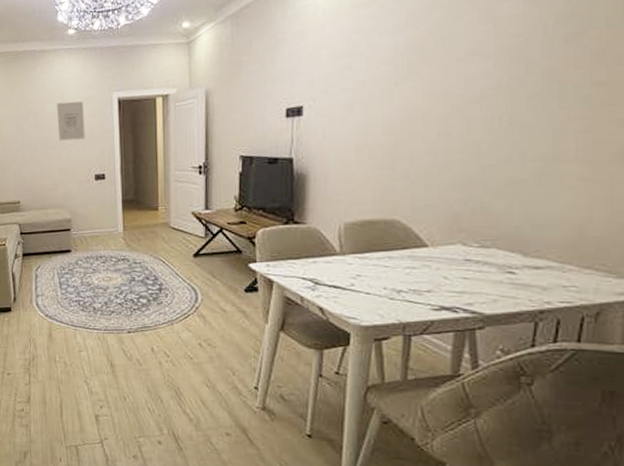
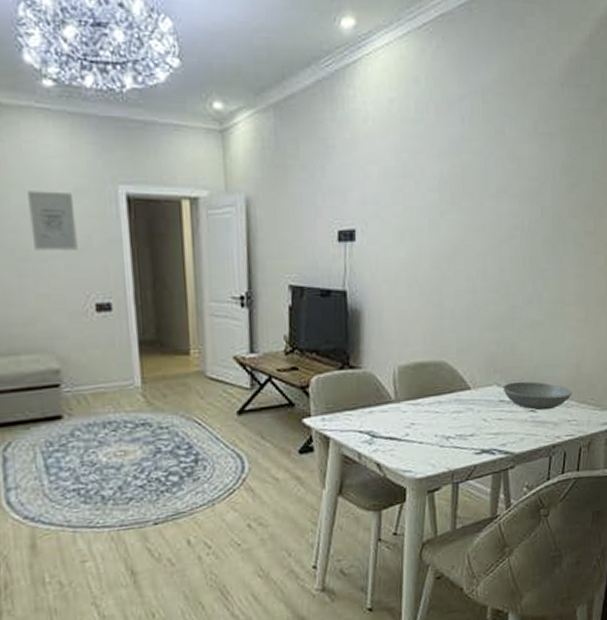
bowl: none [469,241,570,273] -> present [502,381,572,411]

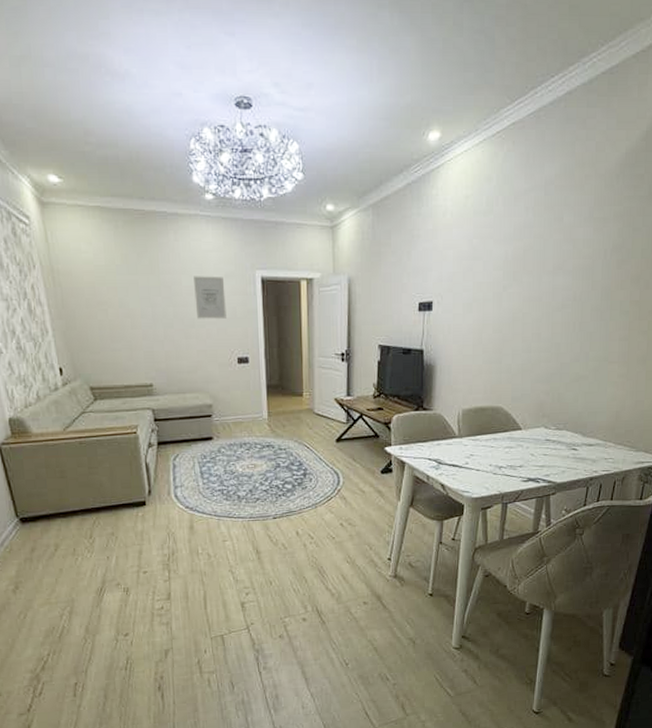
bowl: present [502,381,572,411] -> none [549,424,610,449]

